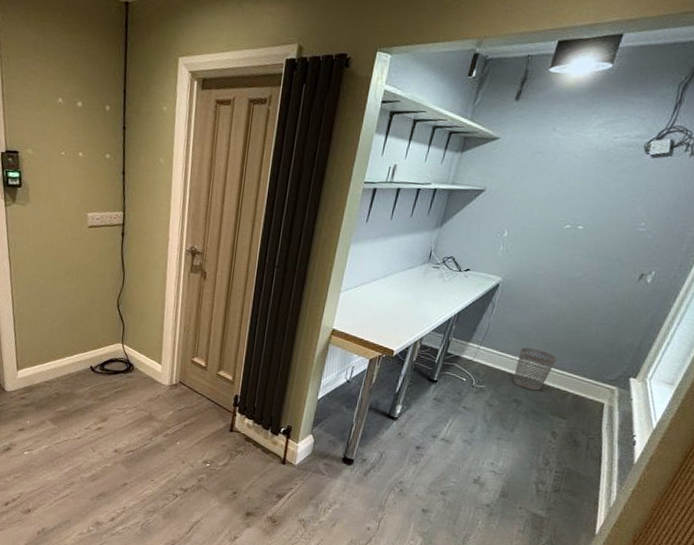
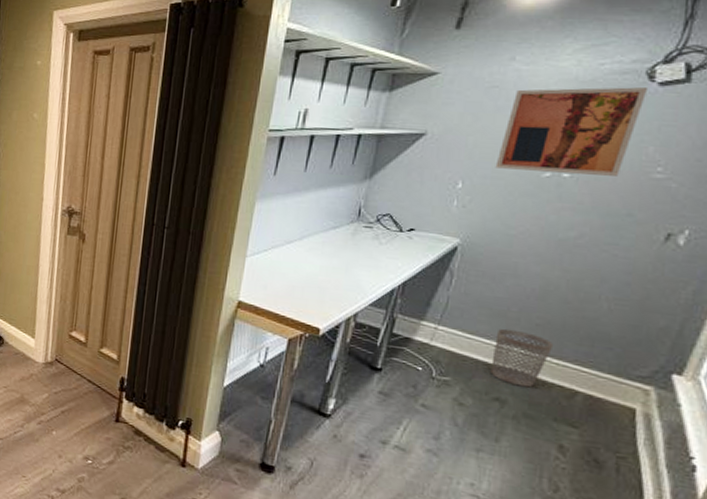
wall art: none [532,155,644,229] -> present [495,87,649,176]

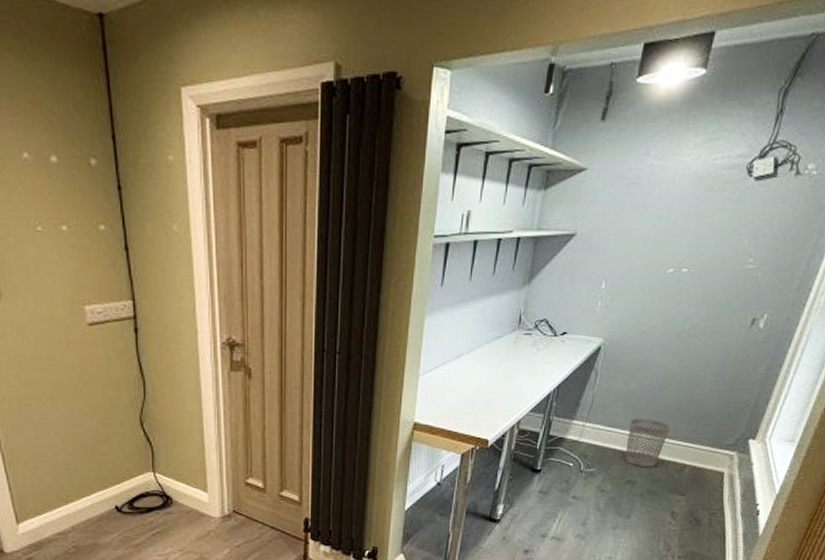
wall art: present [495,87,649,176] -> none [631,182,748,269]

